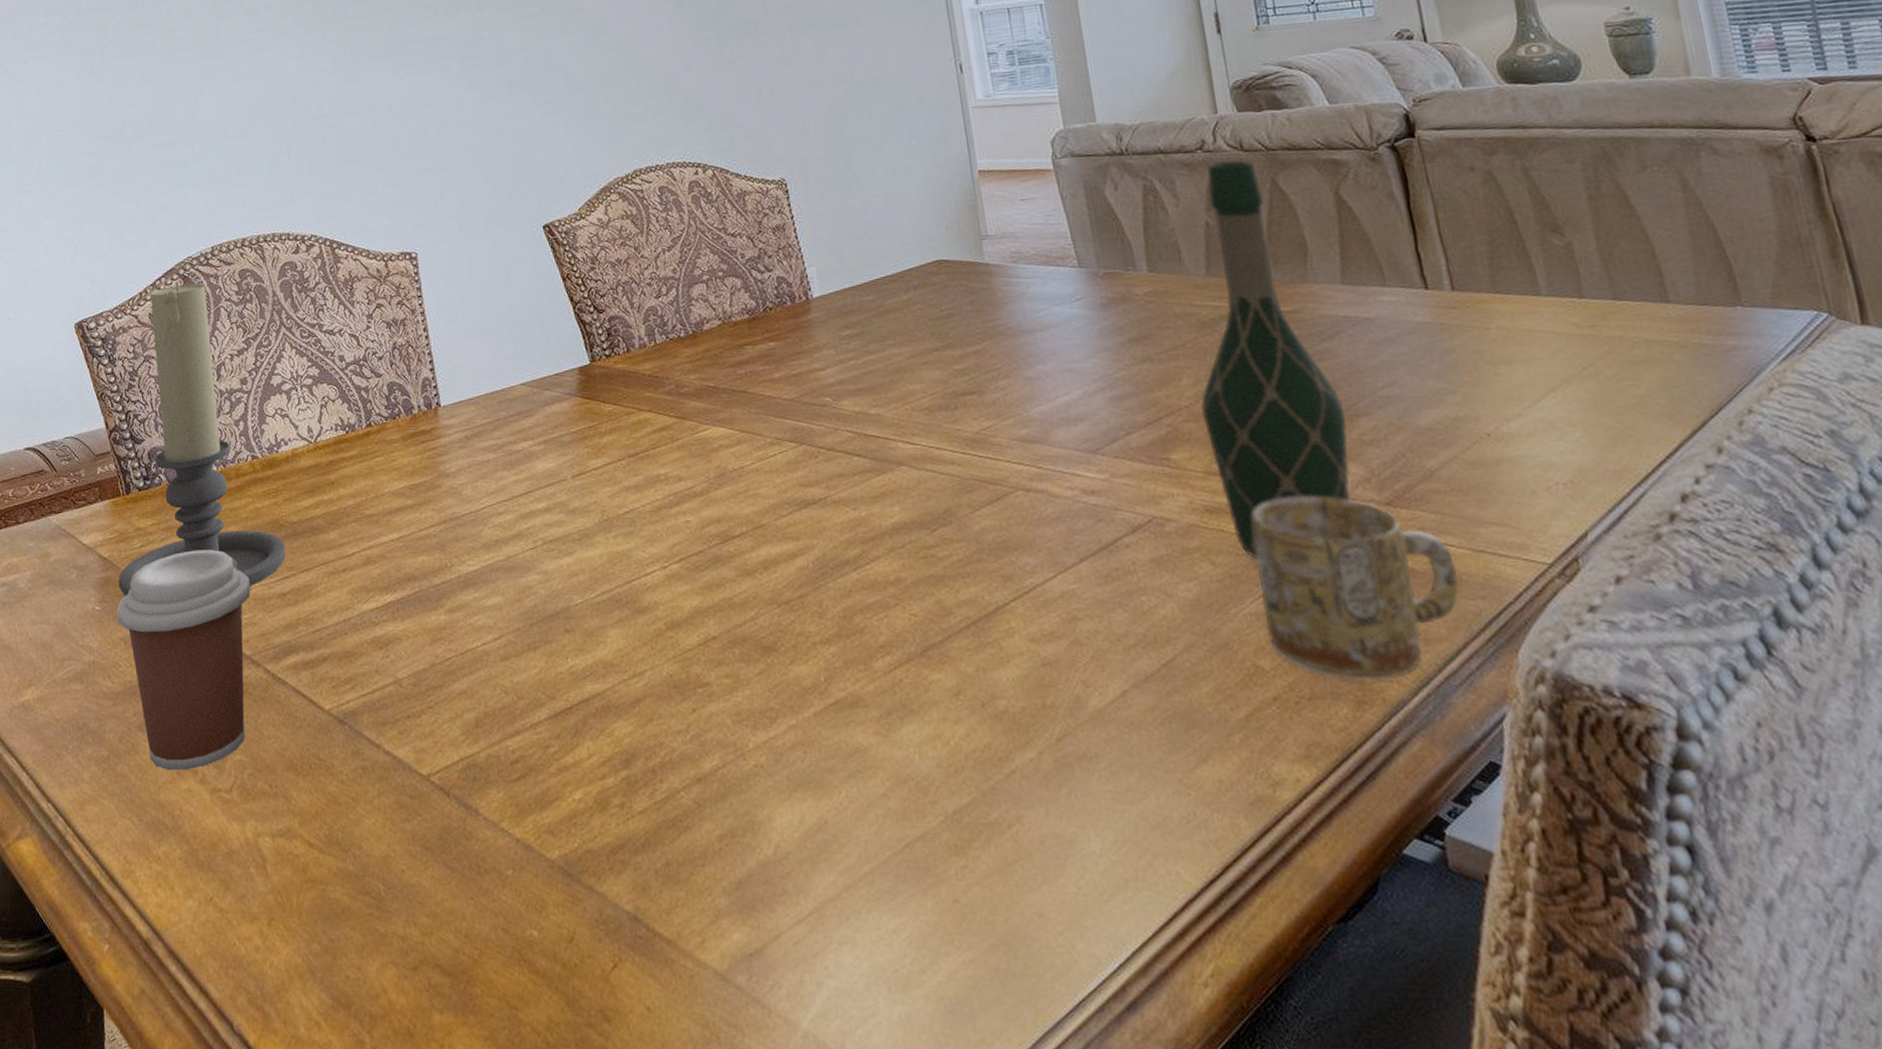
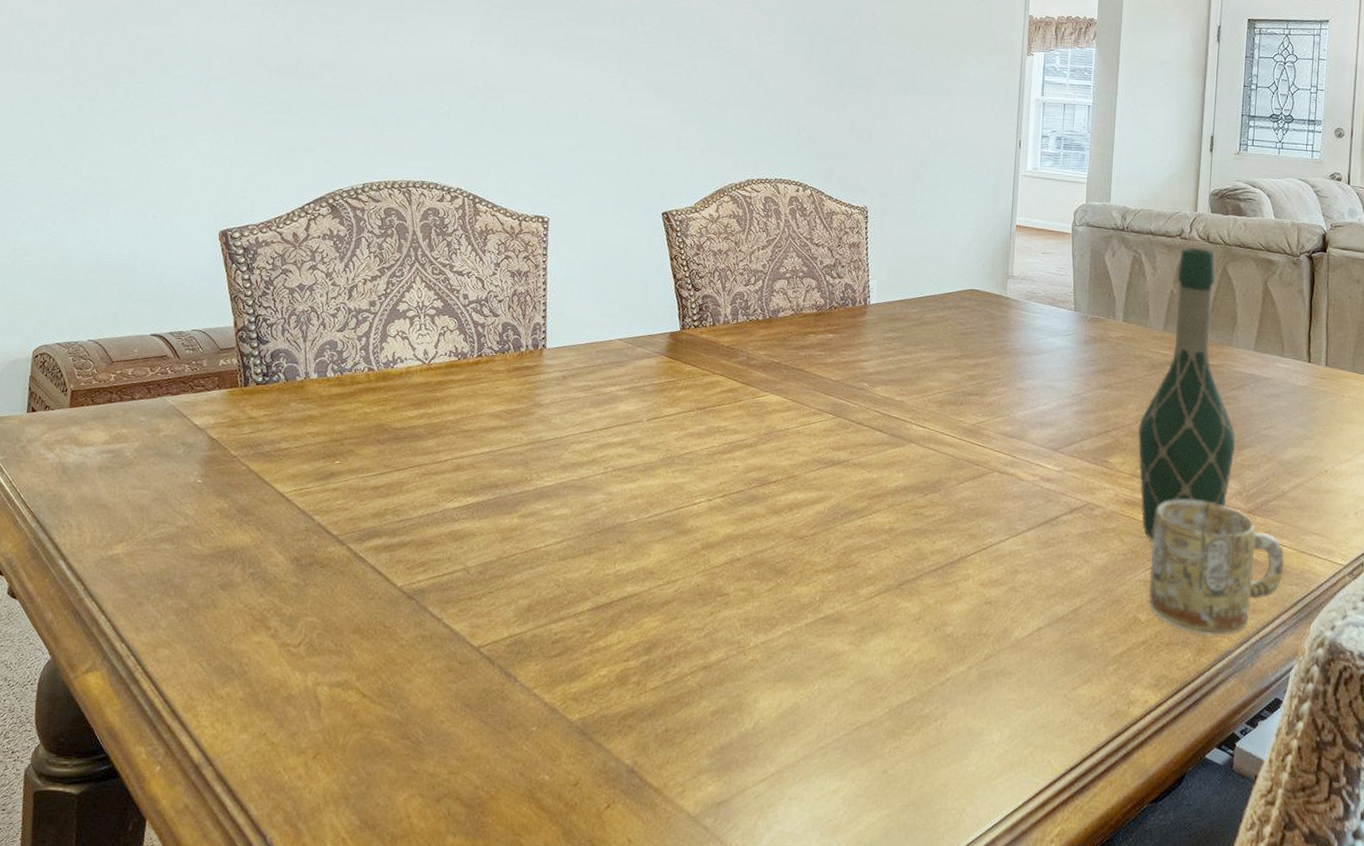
coffee cup: present [117,549,251,771] -> none [217,441,348,626]
candle holder: present [118,280,286,597] -> none [223,208,385,479]

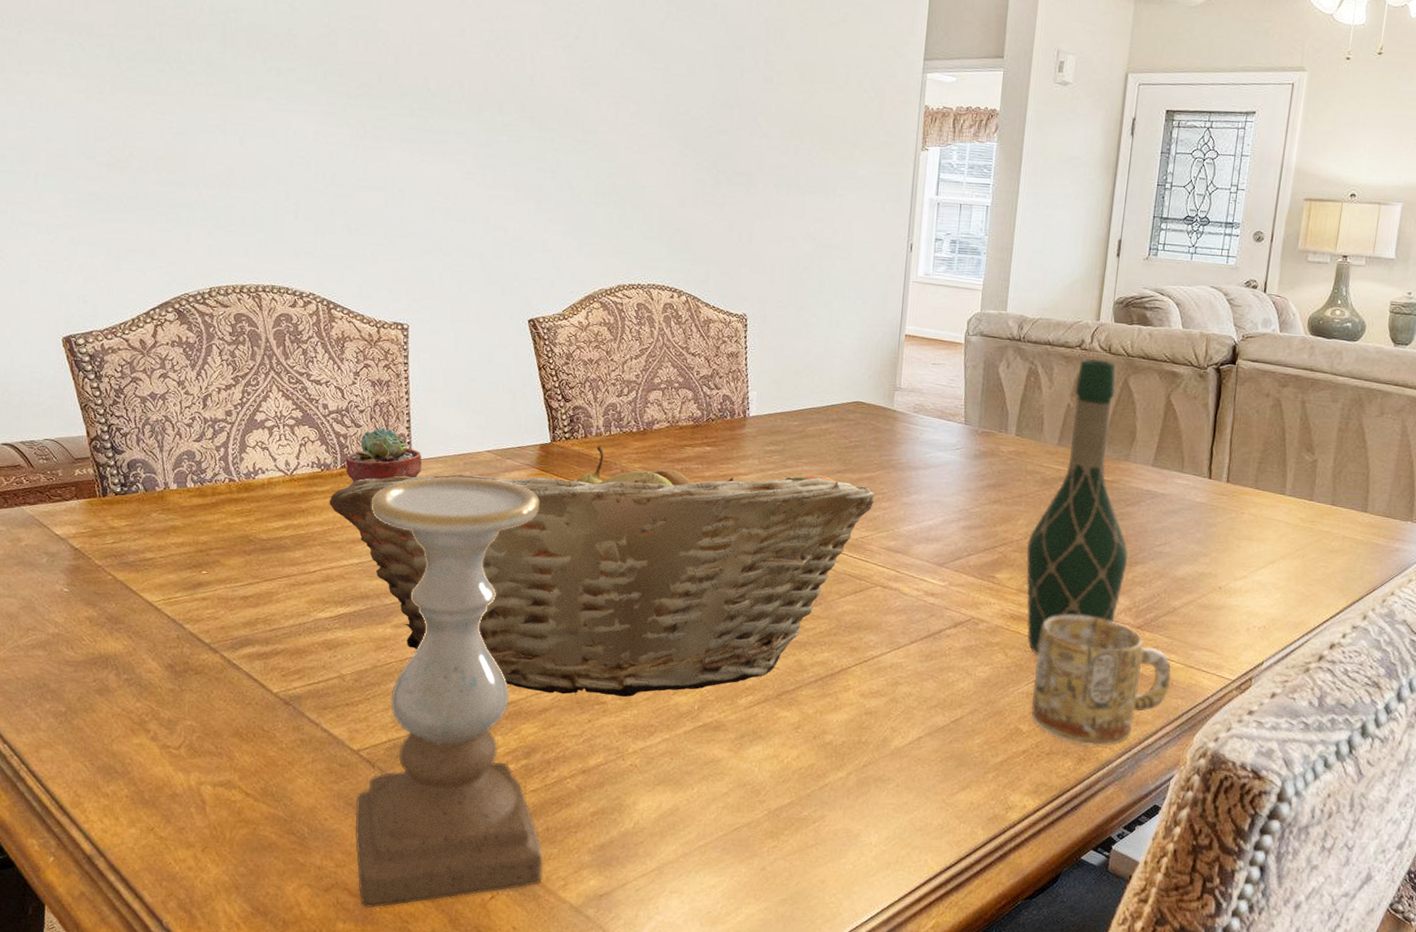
fruit basket: none [464,333,991,588] -> present [329,445,875,697]
candle holder: none [470,365,668,820] -> present [355,477,543,908]
potted succulent: none [481,317,556,371] -> present [345,427,422,483]

